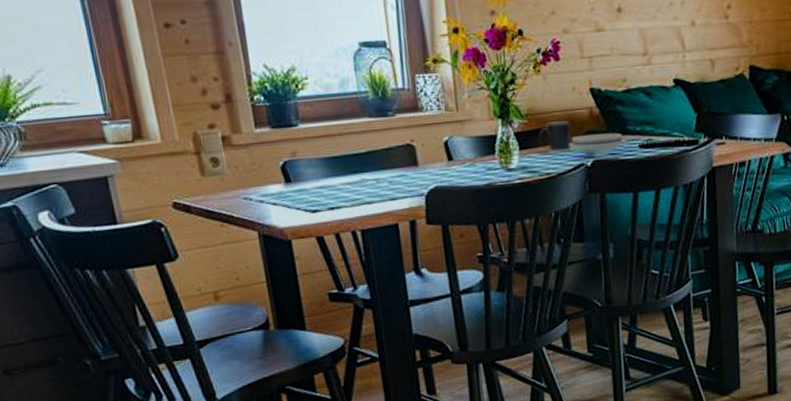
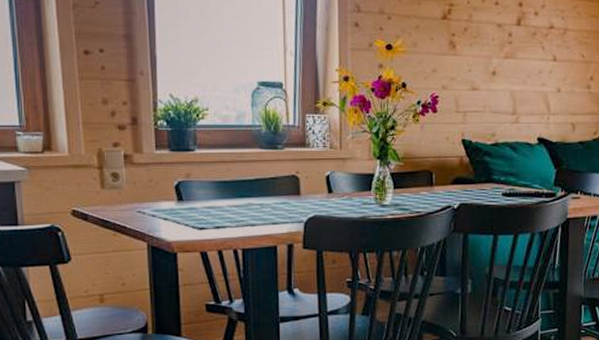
mug: present [538,121,572,154] -> none [412,166,442,194]
bowl: present [571,133,623,157] -> none [441,181,488,200]

